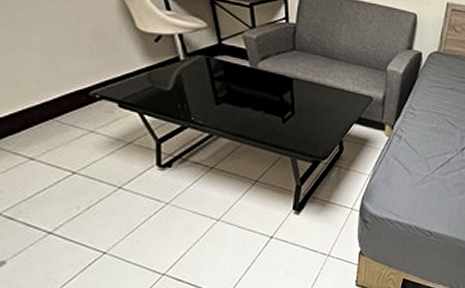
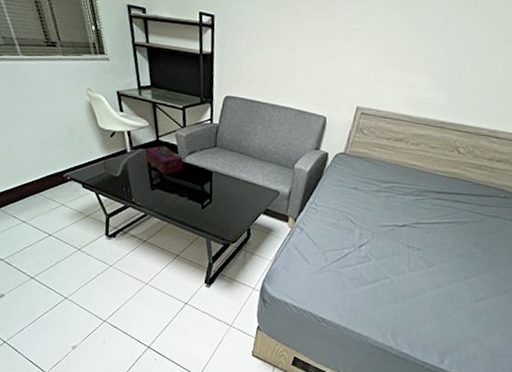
tissue box: none [205,50,256,86] -> present [145,145,184,175]

